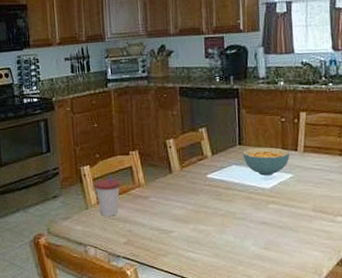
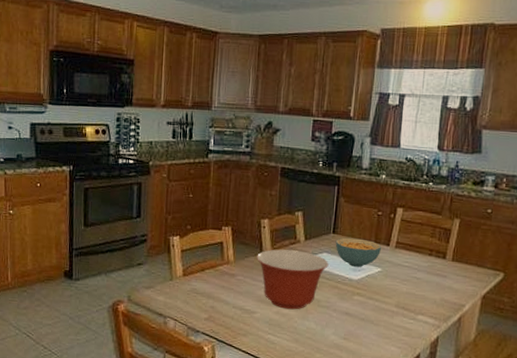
cup: present [93,175,120,217] -> none [181,248,209,291]
mixing bowl: none [167,166,239,225] -> present [257,249,329,310]

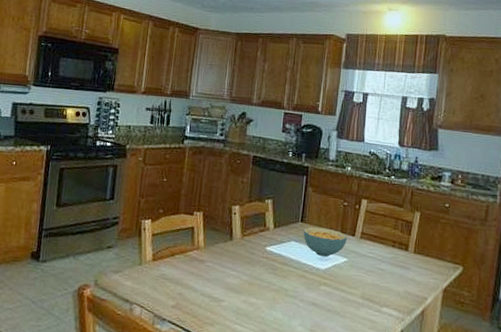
mixing bowl: present [257,249,329,310] -> none [226,236,297,299]

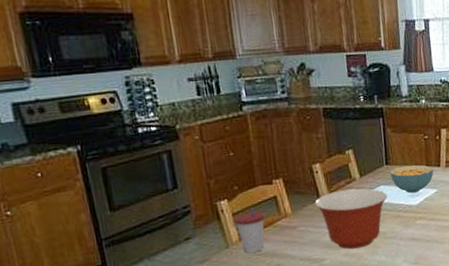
cup: none [152,232,179,276] -> present [233,207,265,253]
mixing bowl: none [226,236,297,299] -> present [315,188,388,249]

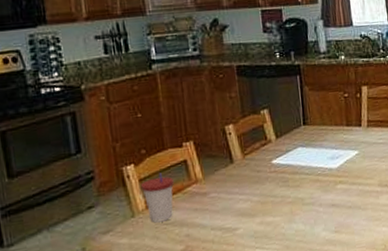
mixing bowl: present [315,188,388,249] -> none [227,150,306,217]
cereal bowl: present [389,165,434,193] -> none [307,125,354,155]

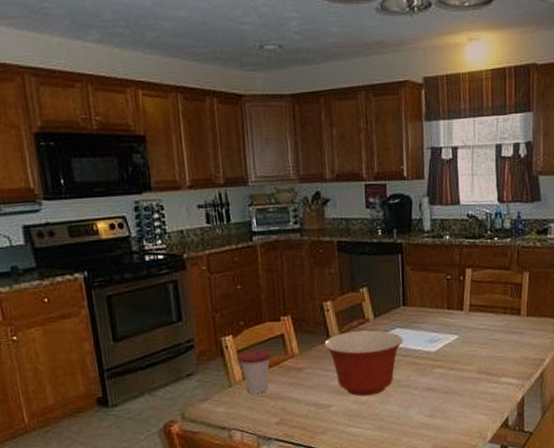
mixing bowl: none [227,150,306,217] -> present [324,330,403,396]

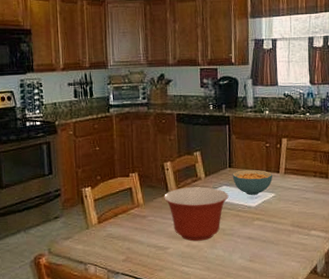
cup: present [238,345,271,394] -> none [94,196,120,236]
cereal bowl: none [407,307,455,338] -> present [232,169,272,195]

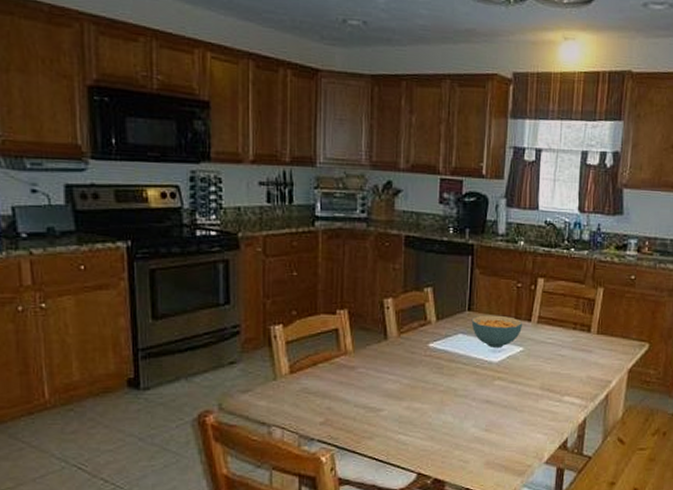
mixing bowl: present [164,187,229,241] -> none [380,333,465,403]

